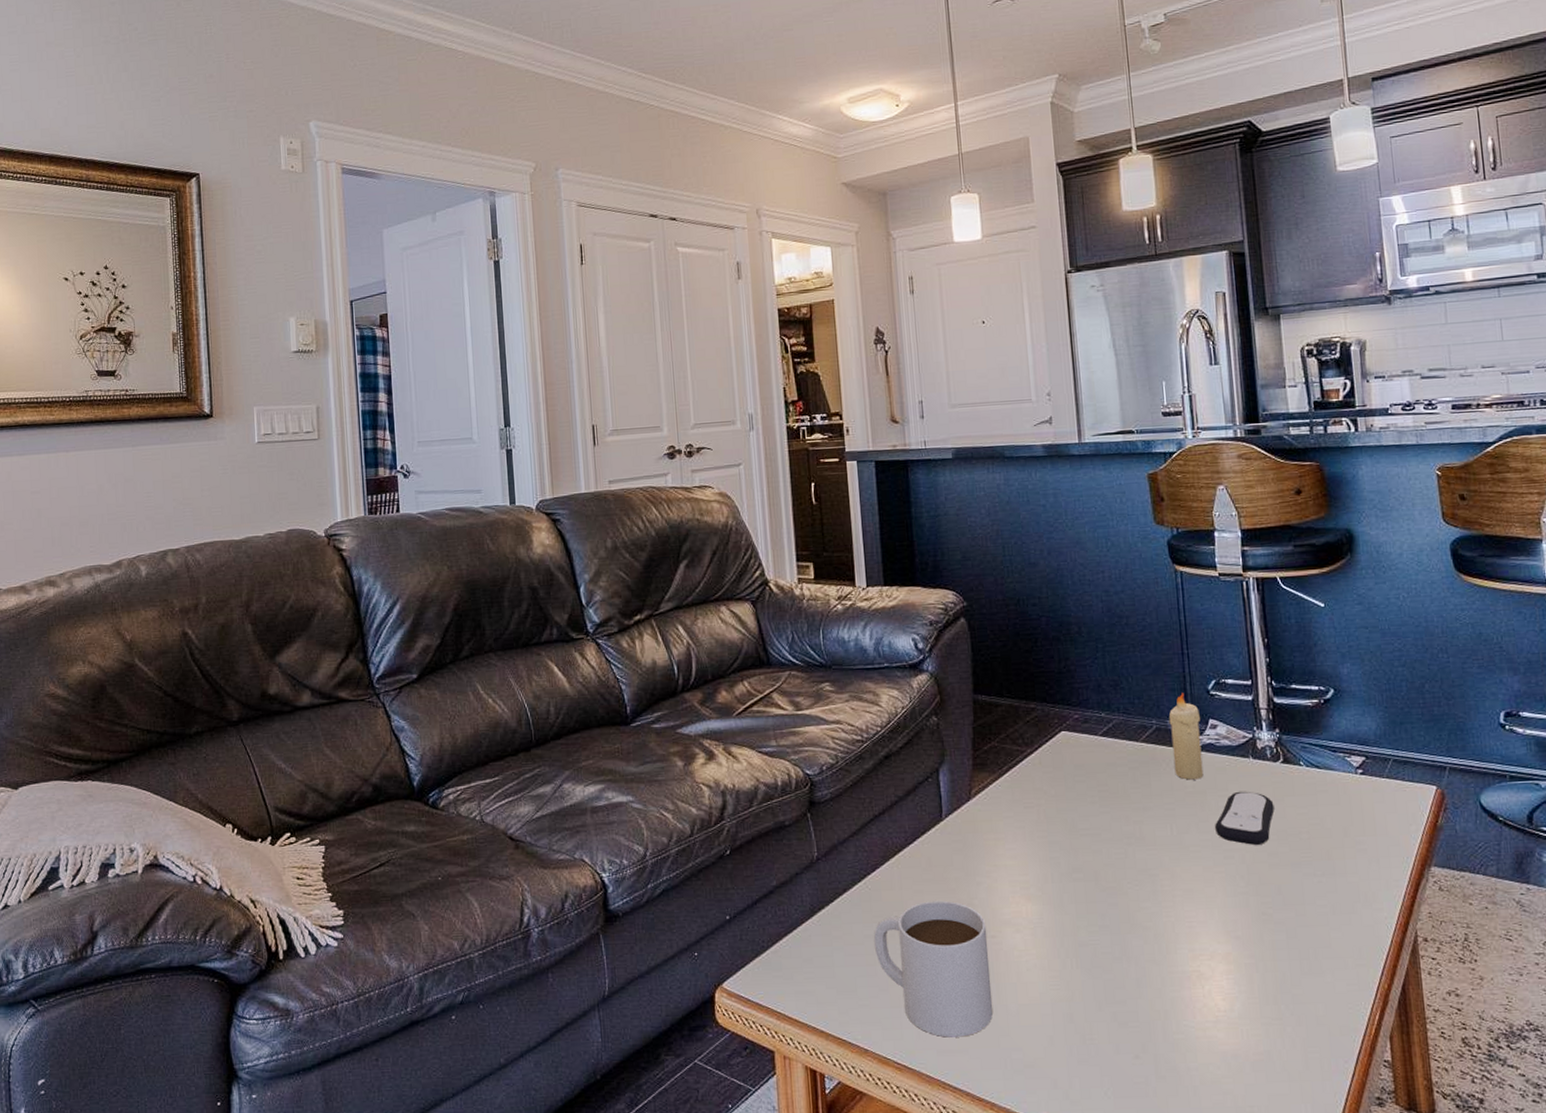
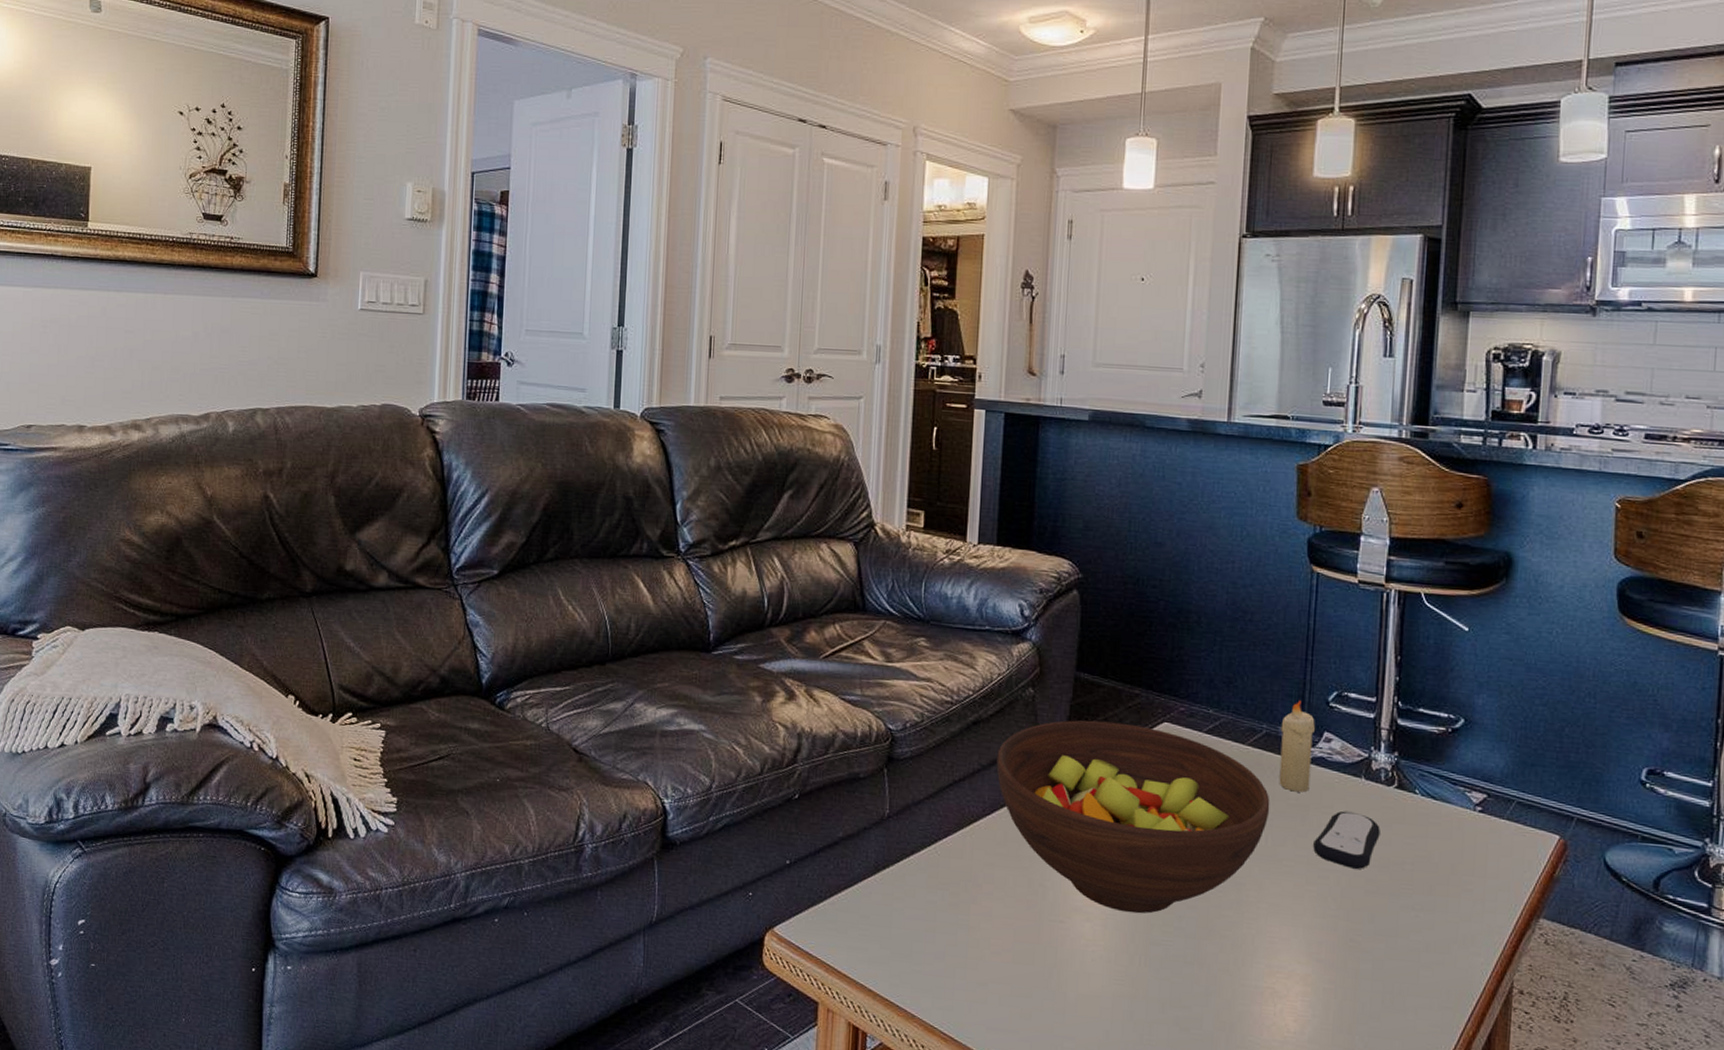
mug: present [874,900,994,1038] -> none [936,875,1056,1018]
fruit bowl: none [911,737,1171,919] -> present [996,720,1270,914]

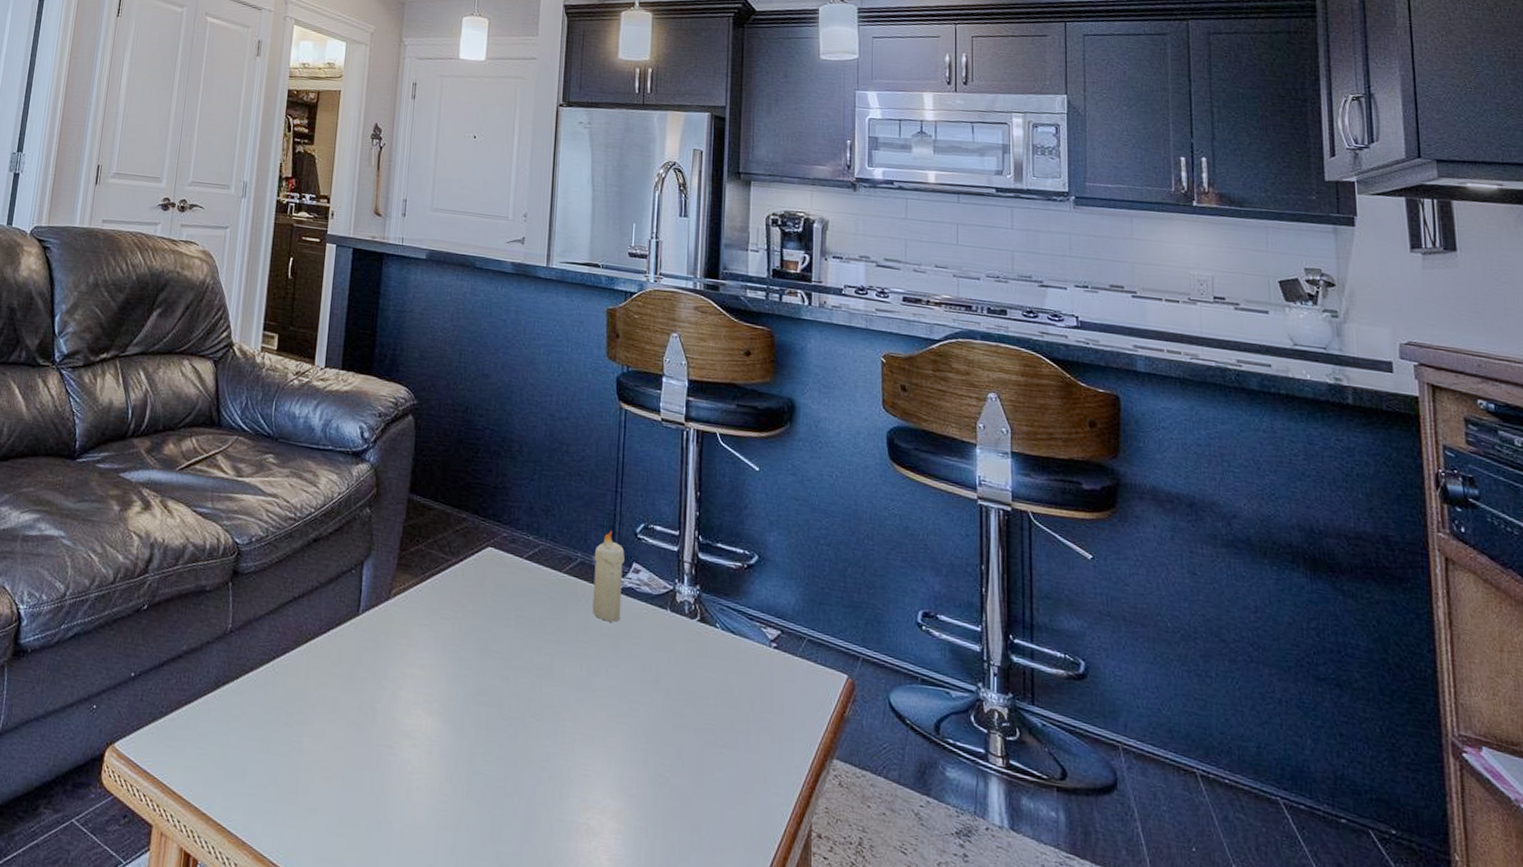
fruit bowl: present [996,720,1270,914] -> none [333,541,585,741]
remote control: present [1313,810,1380,869] -> none [624,642,685,702]

